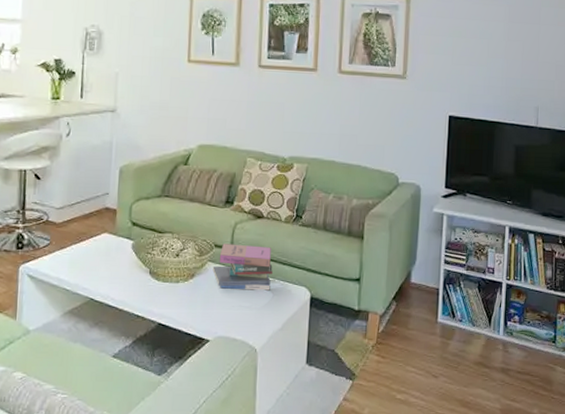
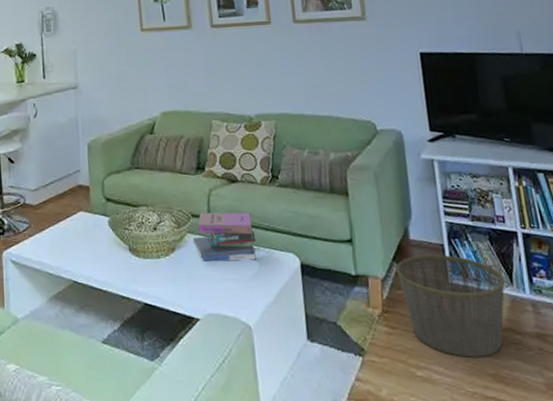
basket: none [394,297,485,385] -> present [395,254,506,358]

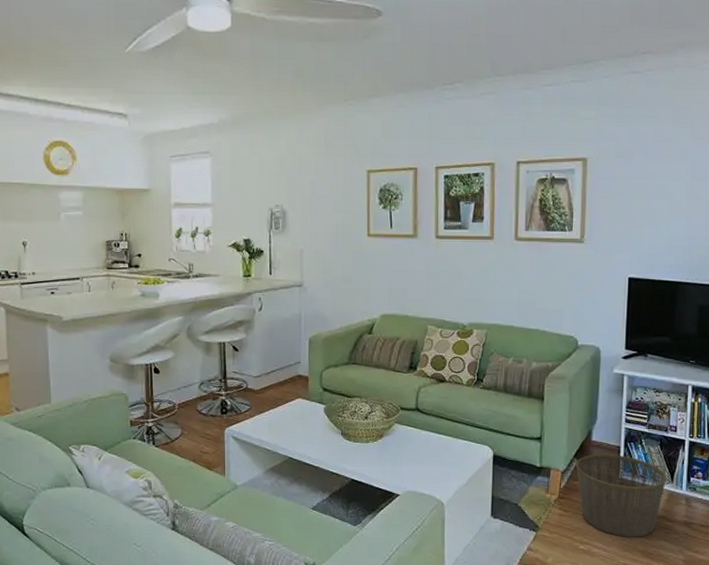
books: present [192,212,256,261] -> none [399,406,456,449]

